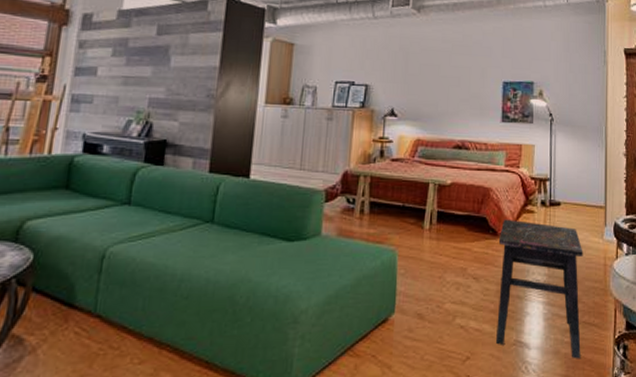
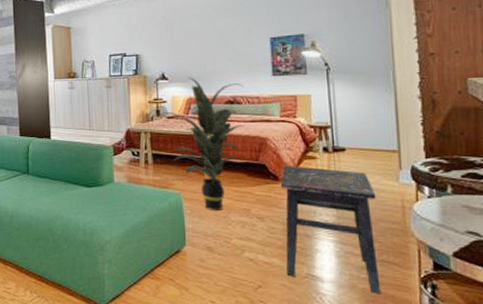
indoor plant: none [384,115,474,270] -> present [160,77,245,210]

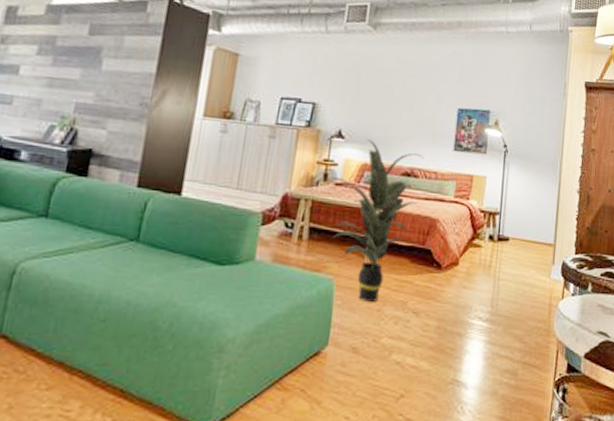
side table: present [280,165,381,294] -> none [433,252,529,401]

